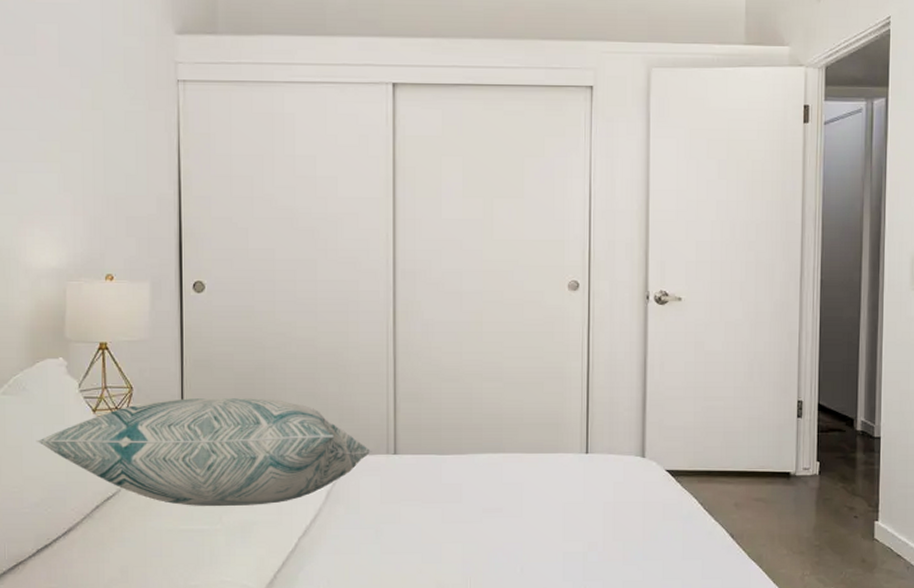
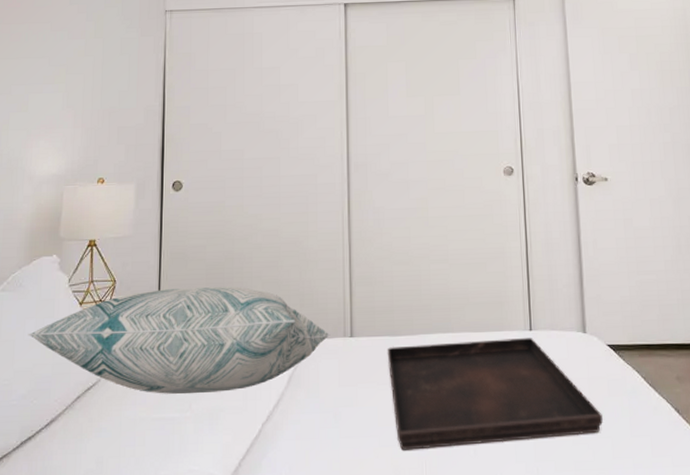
serving tray: none [433,461,655,567] -> present [387,338,603,451]

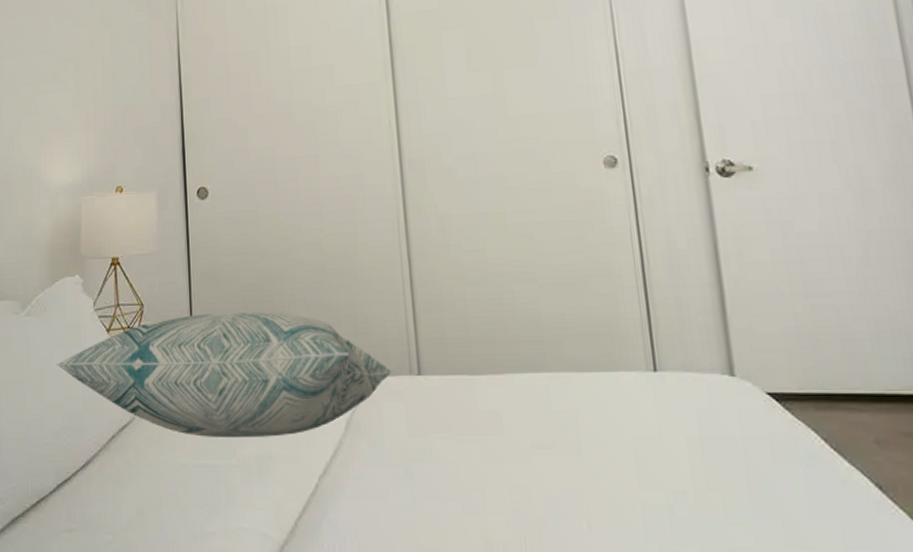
serving tray: present [387,338,603,451] -> none [465,381,767,520]

